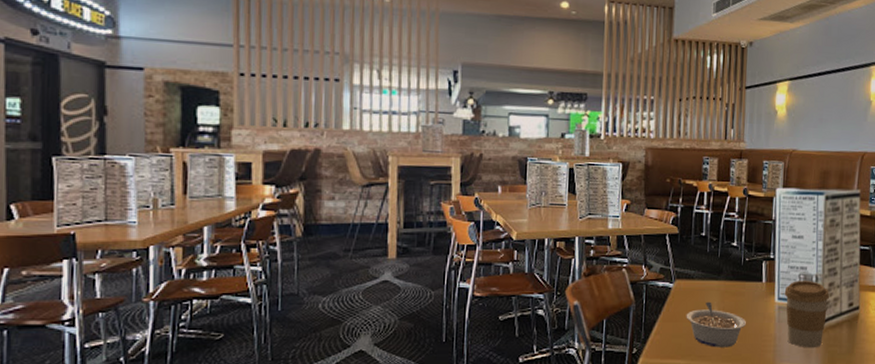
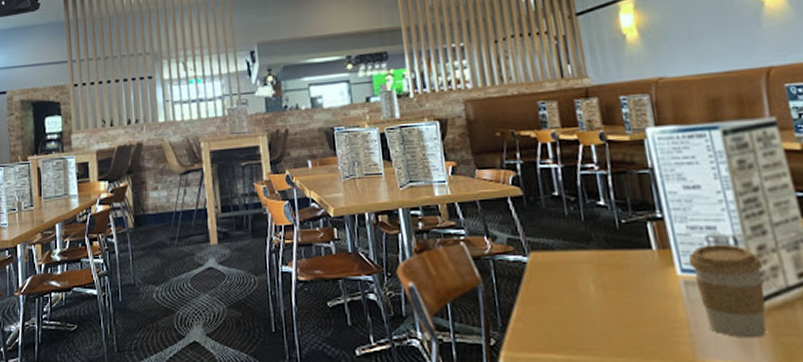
legume: present [686,301,747,348] -> none [552,278,642,338]

